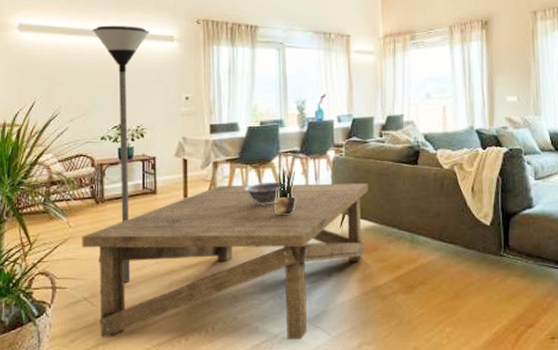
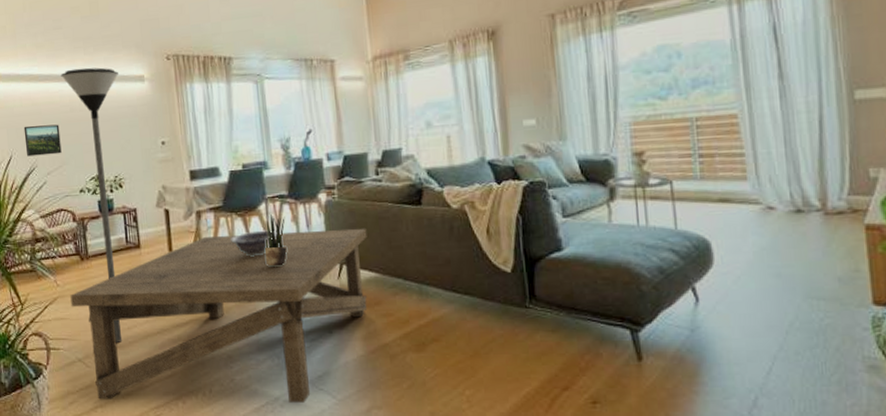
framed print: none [49,74,86,104] -> present [23,124,62,157]

